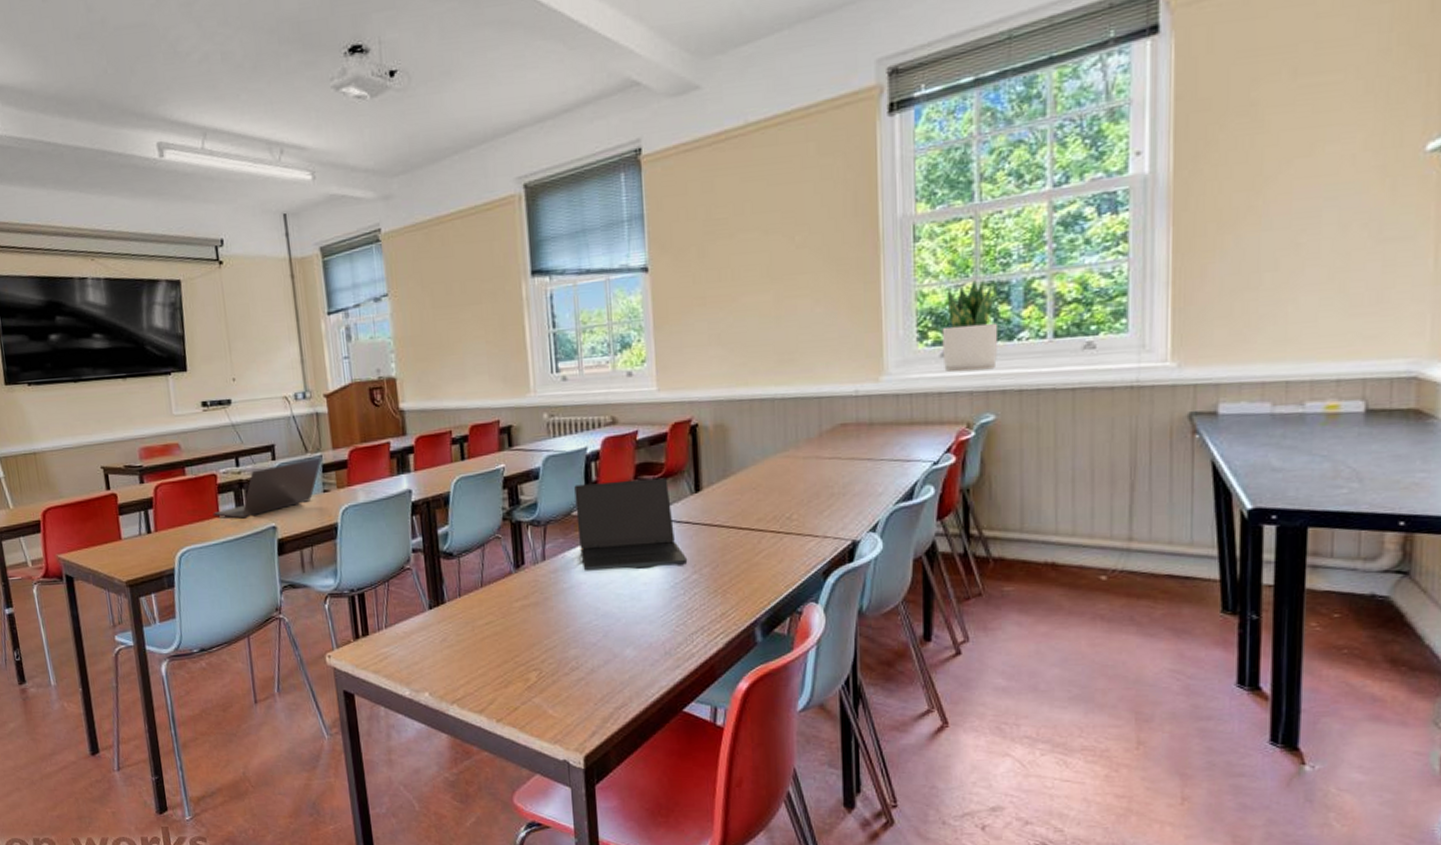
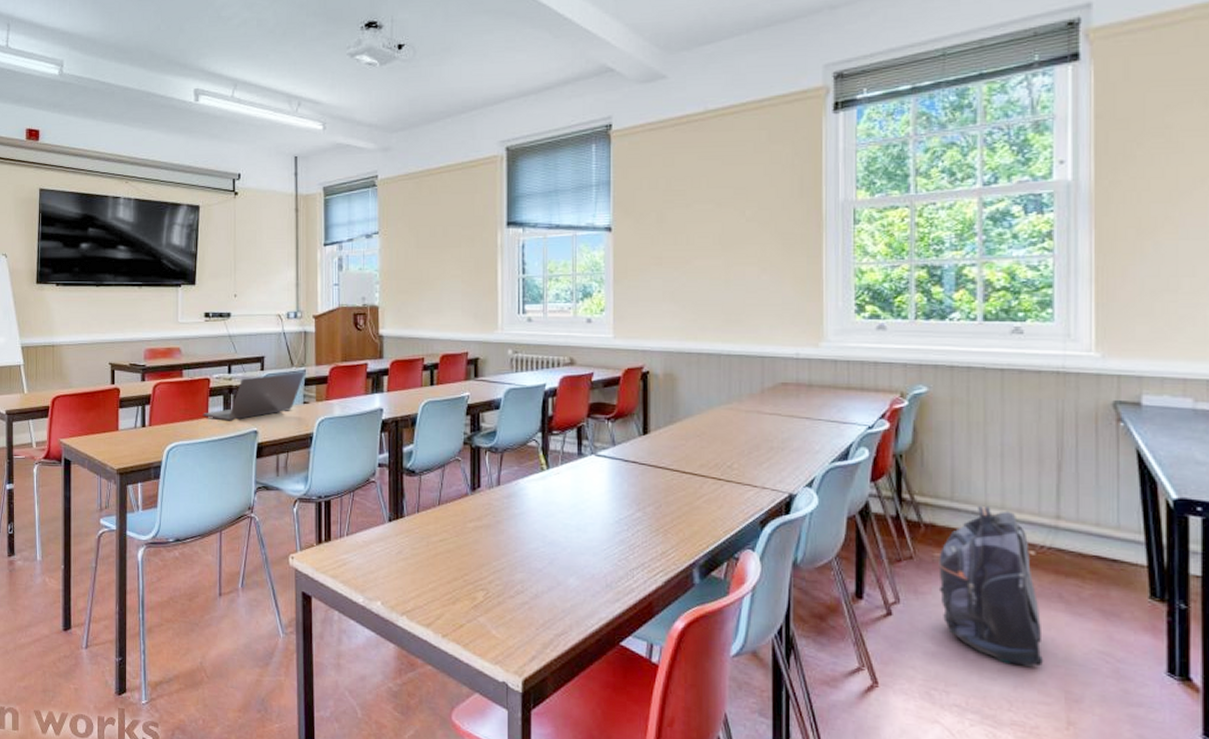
laptop: present [574,478,688,571] -> none [532,417,633,502]
planter: present [942,280,997,373] -> none [878,262,930,345]
backpack: none [1008,533,1115,693] -> present [938,505,1044,668]

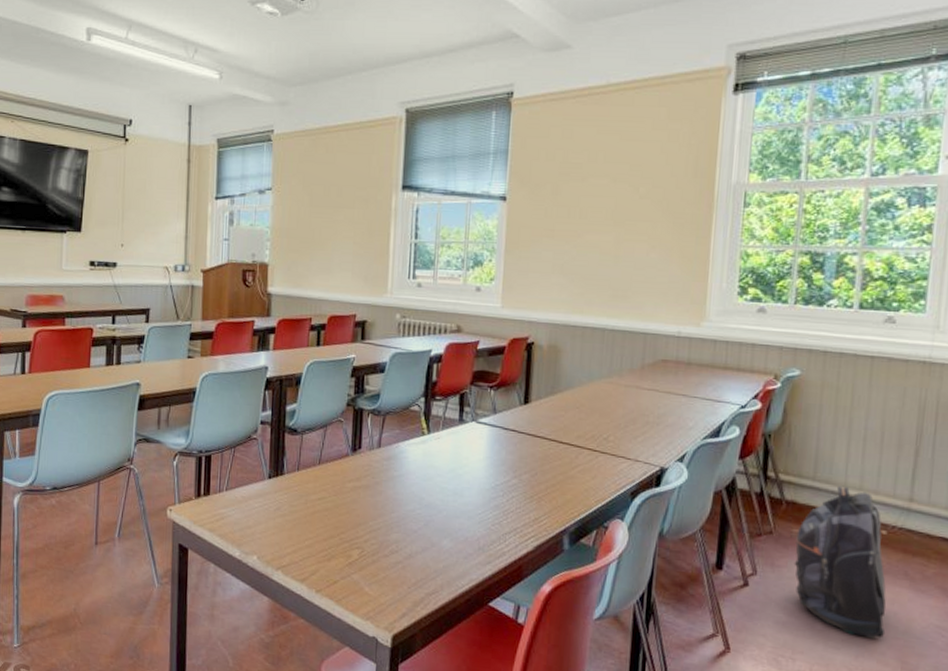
laptop: present [202,371,305,421] -> none [84,325,190,372]

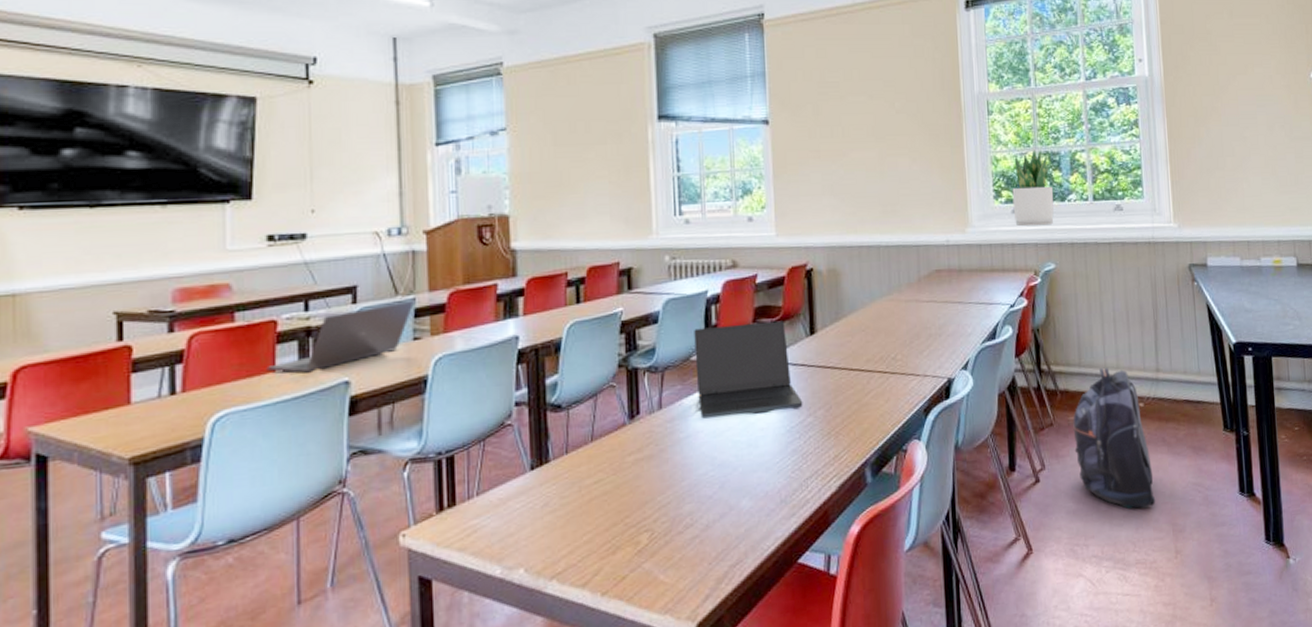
laptop: none [84,325,190,372] -> present [266,300,414,373]
laptop: none [413,382,510,469] -> present [694,320,803,419]
planter: none [759,248,811,330] -> present [1012,150,1054,227]

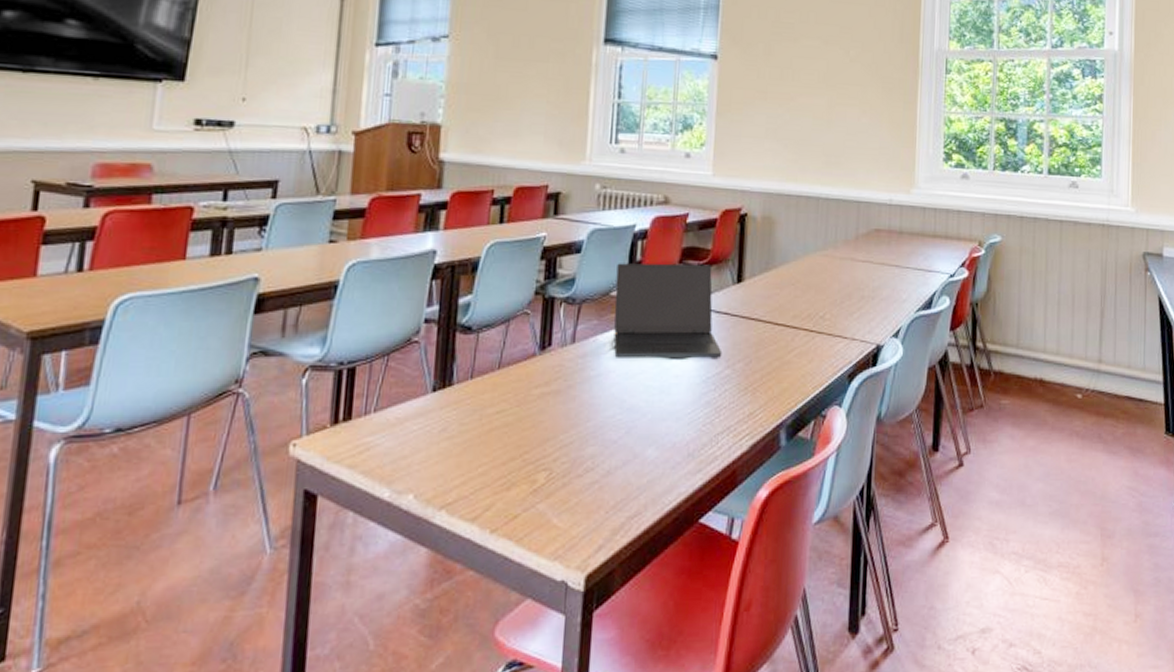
laptop: present [266,300,414,373] -> none [176,201,335,265]
planter: present [1012,150,1054,227] -> none [962,115,1006,195]
backpack: present [1073,367,1156,509] -> none [1003,351,1086,508]

